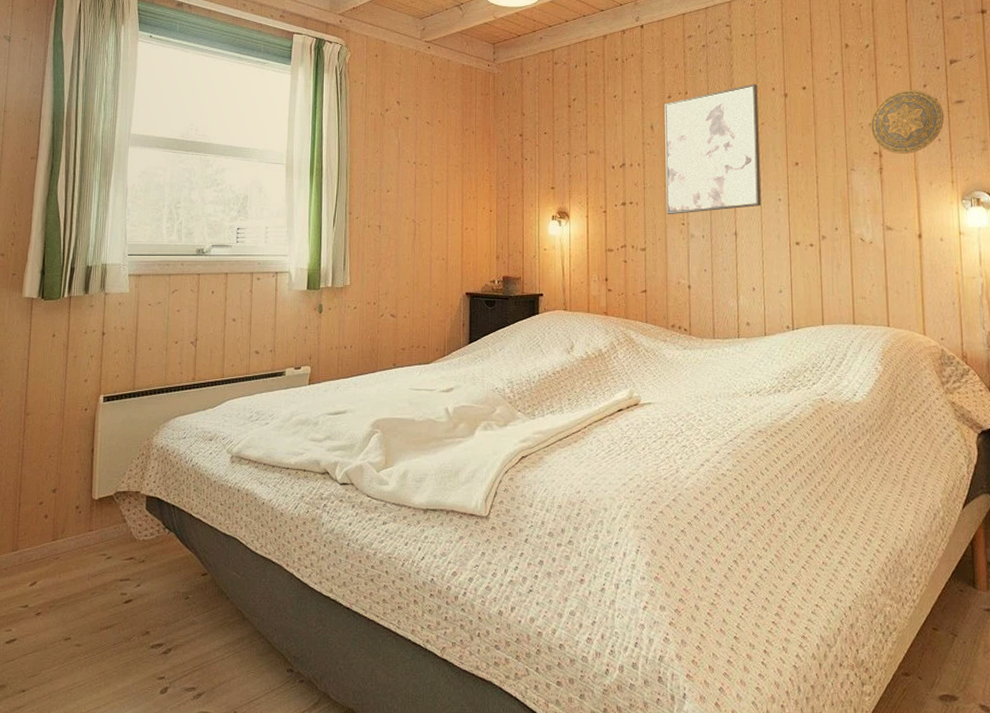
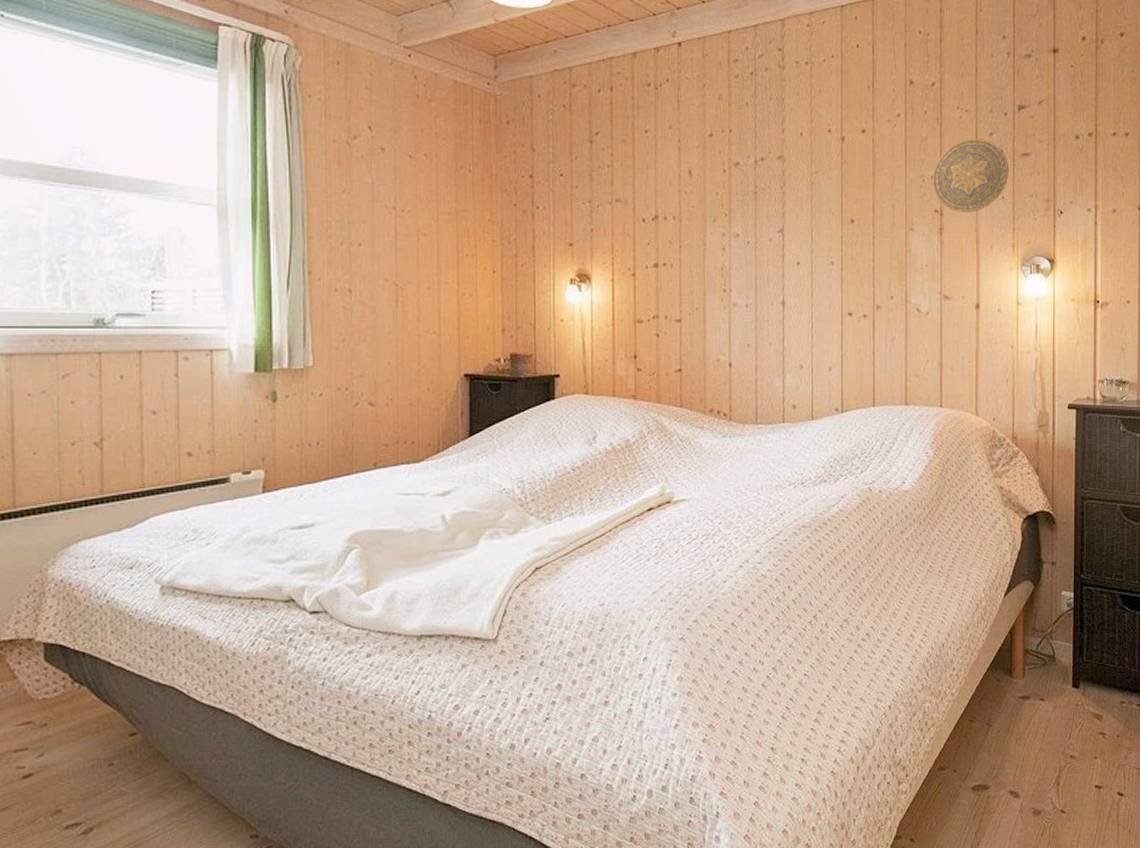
wall art: present [665,83,762,215] -> none [705,123,813,280]

